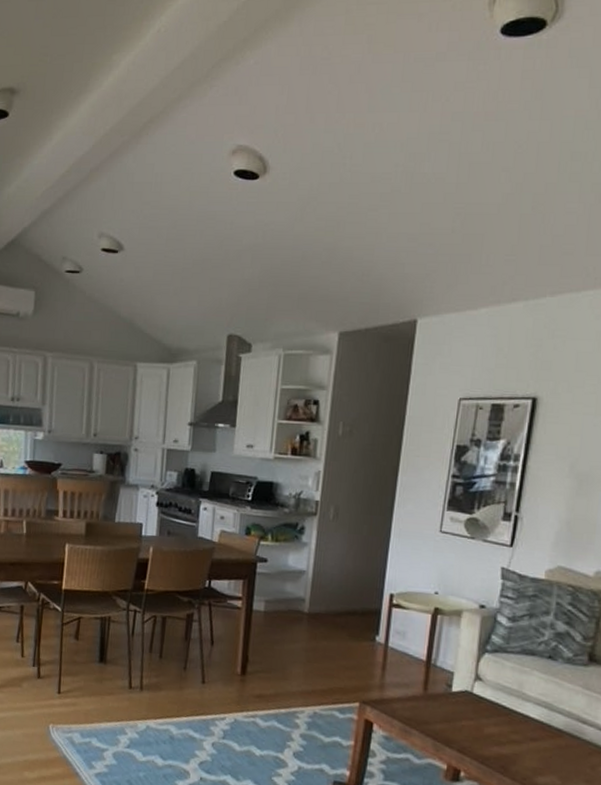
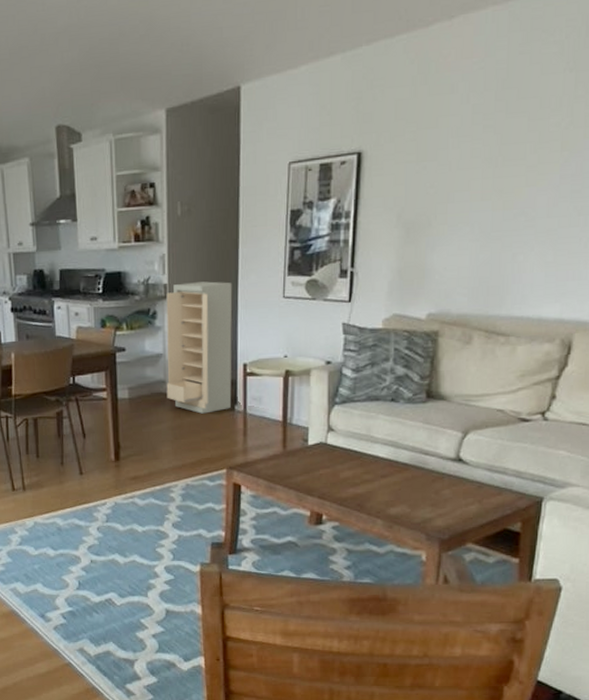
storage cabinet: none [304,502,388,640] -> present [166,281,233,414]

